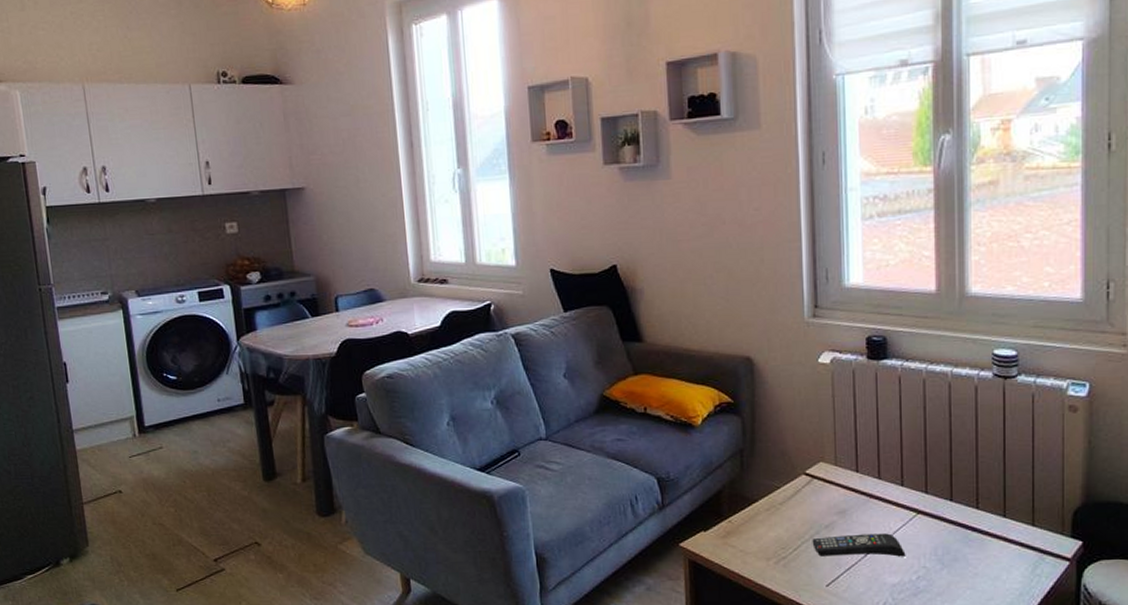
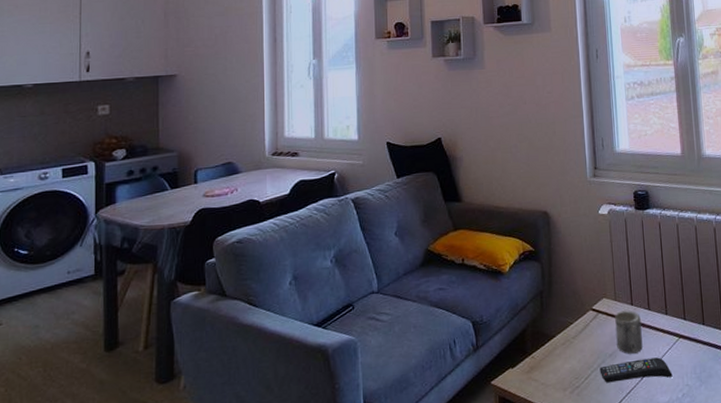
mug: none [834,477,869,527] -> present [615,310,643,354]

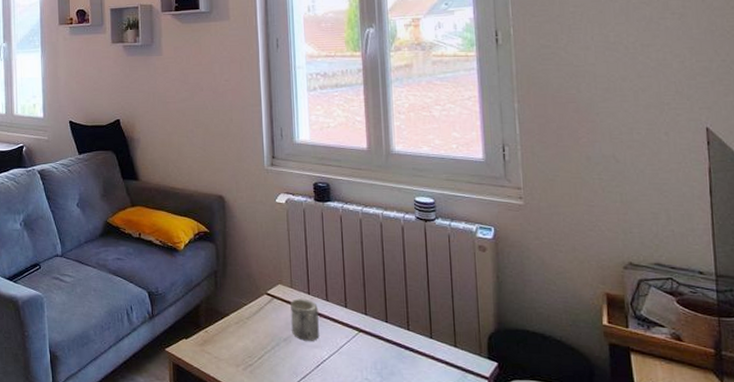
remote control: present [599,357,673,383] -> none [273,347,351,369]

